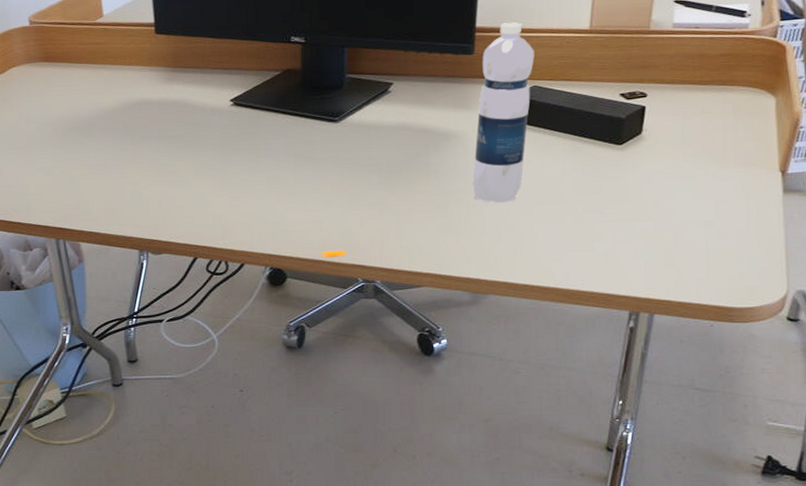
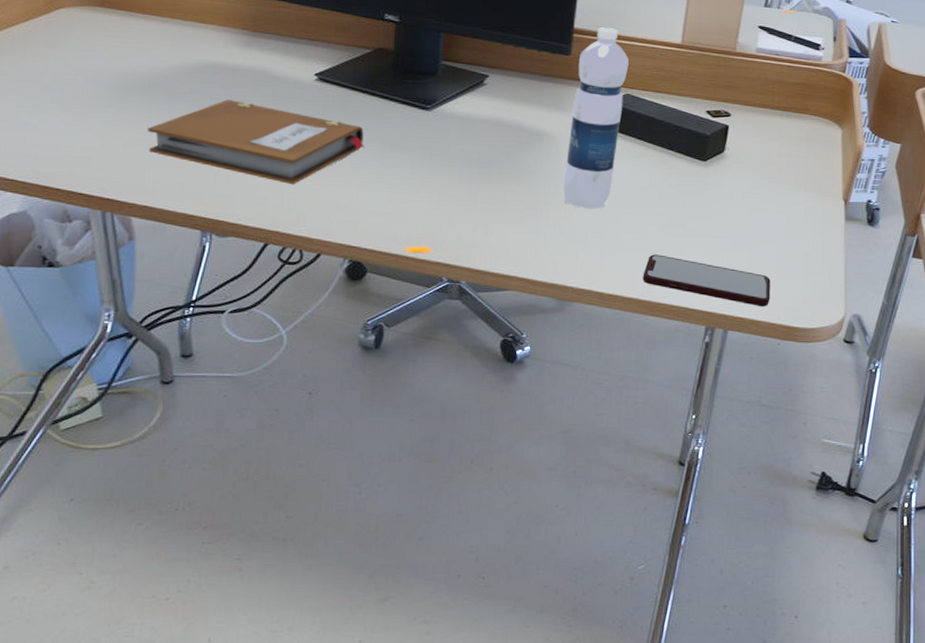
notebook: none [89,131,279,203] -> present [148,99,364,185]
smartphone: none [559,242,700,288] -> present [642,254,771,307]

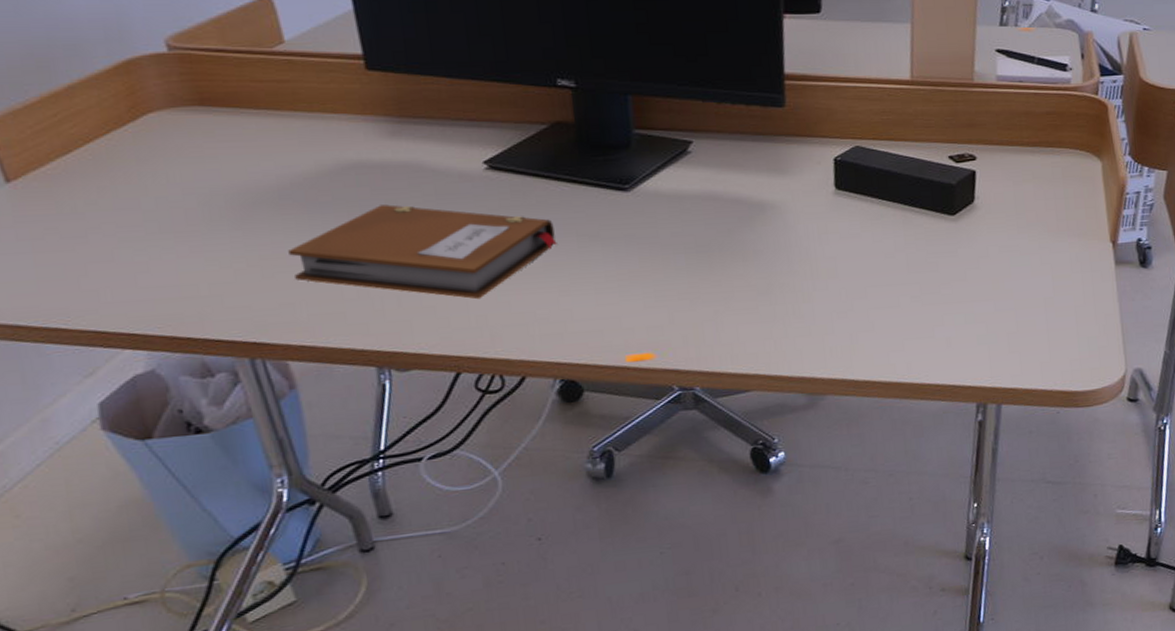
water bottle: present [563,27,629,210] -> none [795,69,854,287]
smartphone: present [642,254,771,307] -> none [900,328,1044,374]

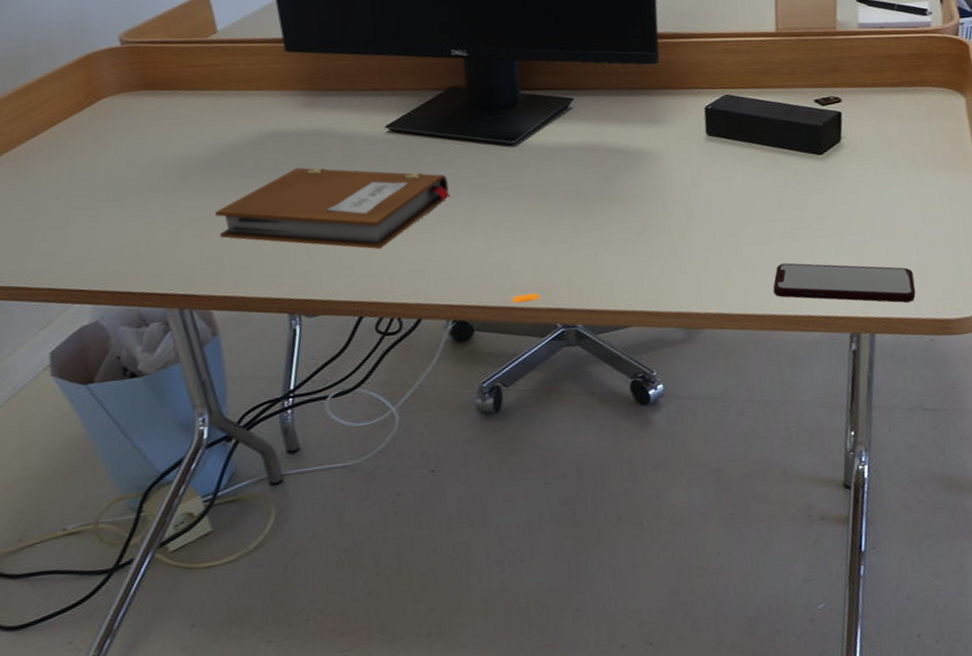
smartphone: none [900,328,1044,374] -> present [773,263,916,303]

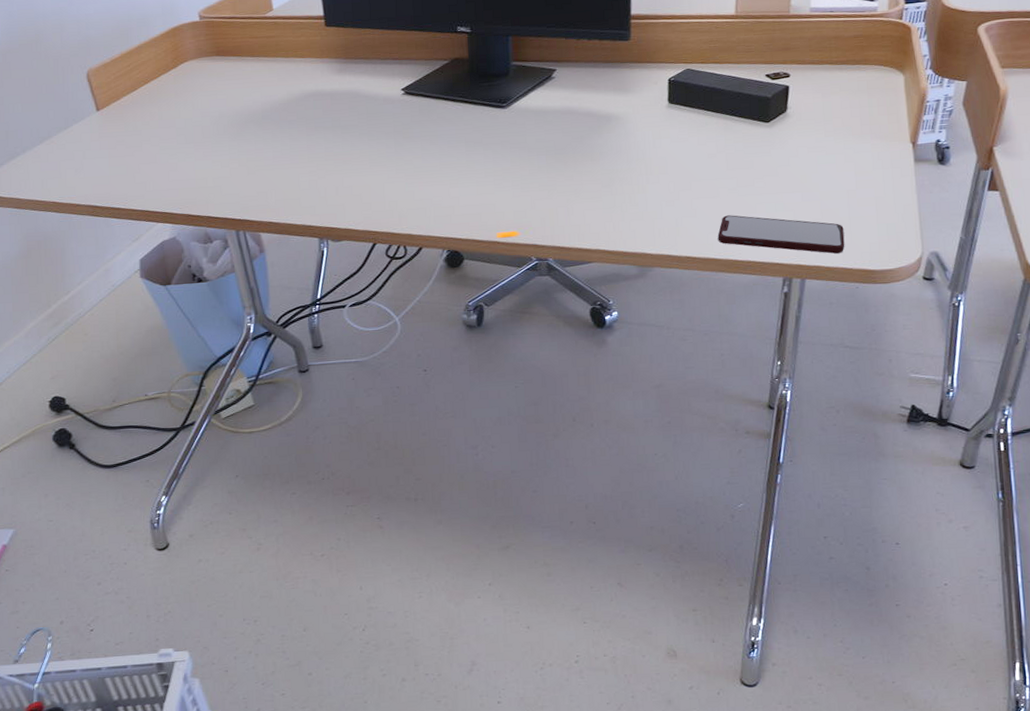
notebook: present [215,167,451,250] -> none [266,121,451,190]

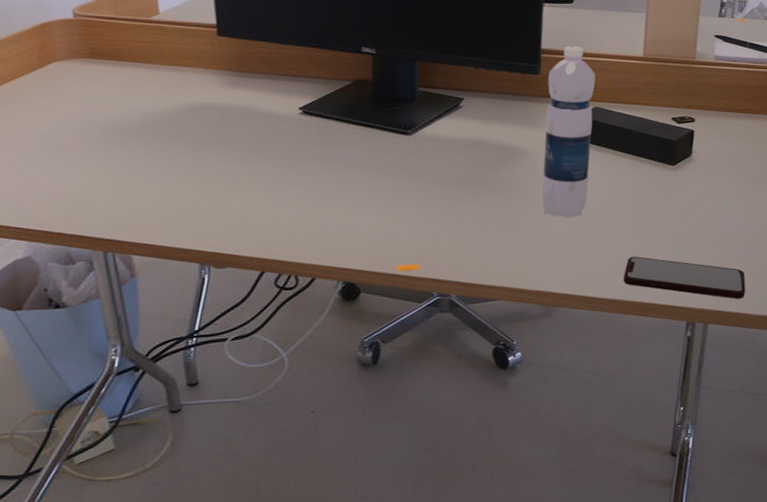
water bottle: none [634,9,686,181] -> present [541,46,596,218]

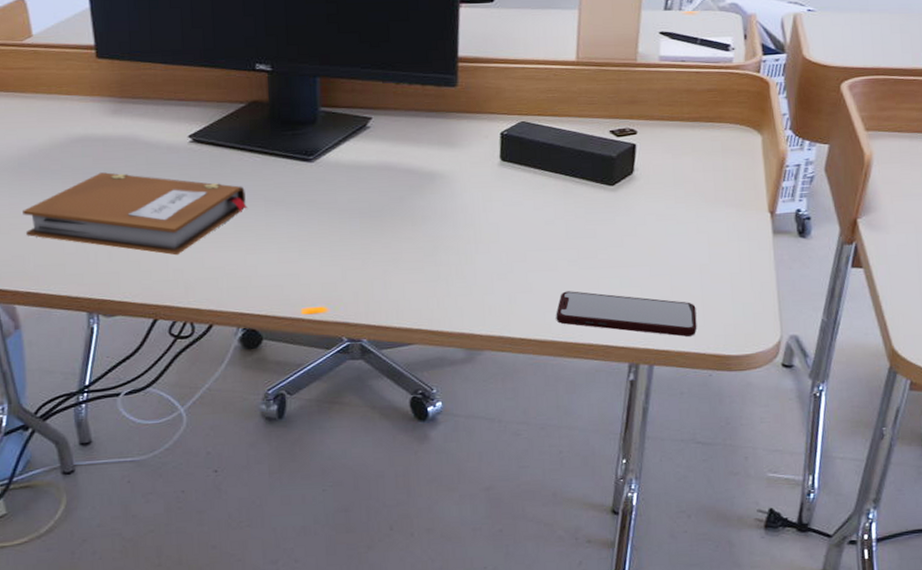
notebook: none [143,138,350,215] -> present [23,172,247,256]
water bottle: present [541,46,596,218] -> none [461,52,521,250]

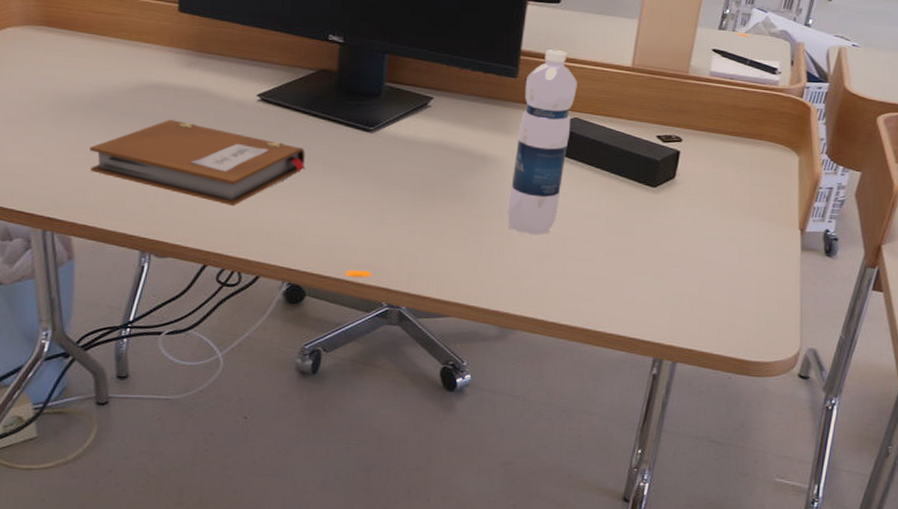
water bottle: none [461,52,521,250] -> present [507,49,577,236]
smartphone: present [556,291,697,337] -> none [588,282,722,339]

